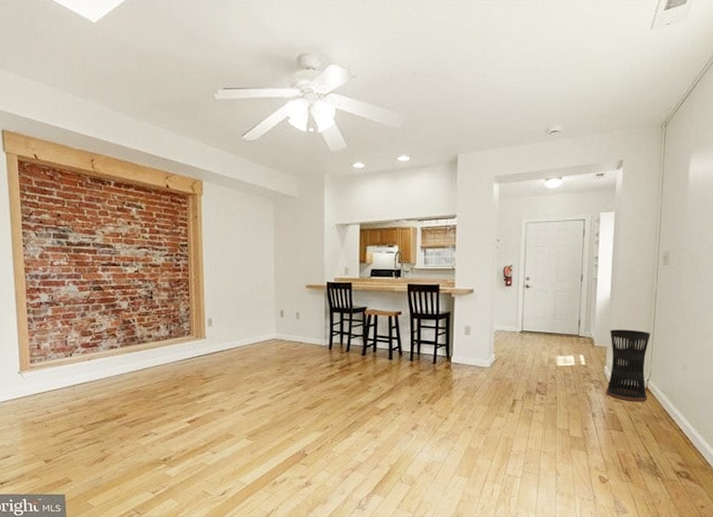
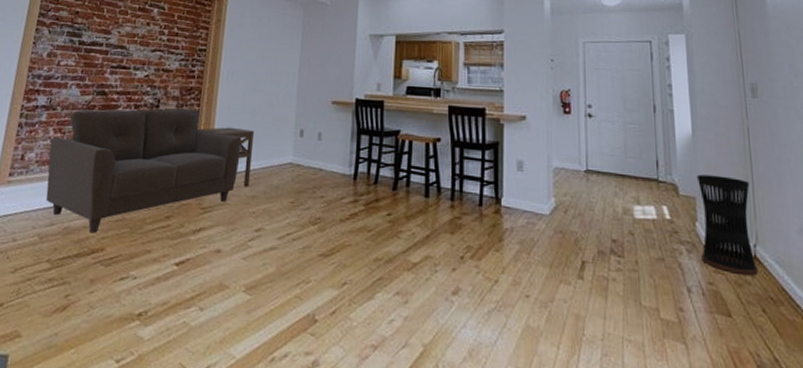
sofa: none [60,299,231,403] -> present [46,108,242,233]
side table: none [191,312,241,360] -> present [198,127,255,187]

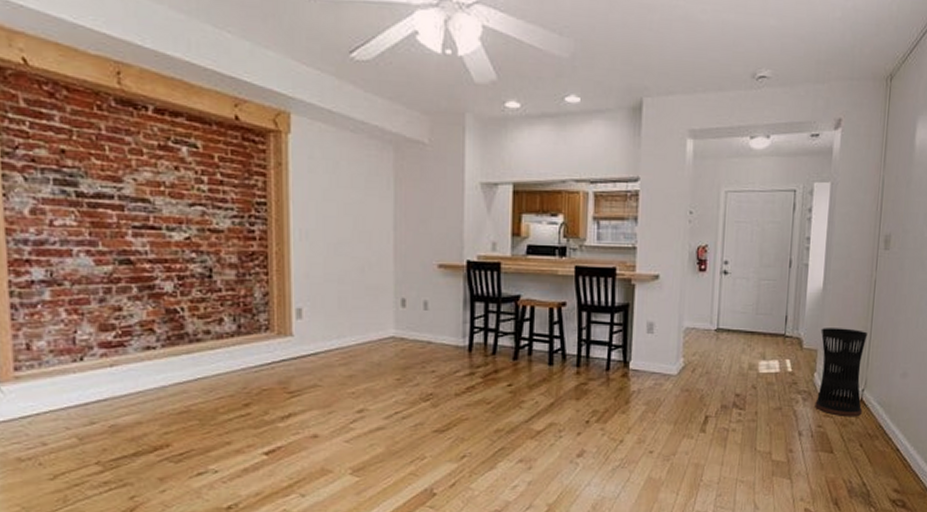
sofa: present [46,108,242,233] -> none [65,279,329,429]
side table: present [198,127,255,187] -> none [271,299,345,366]

